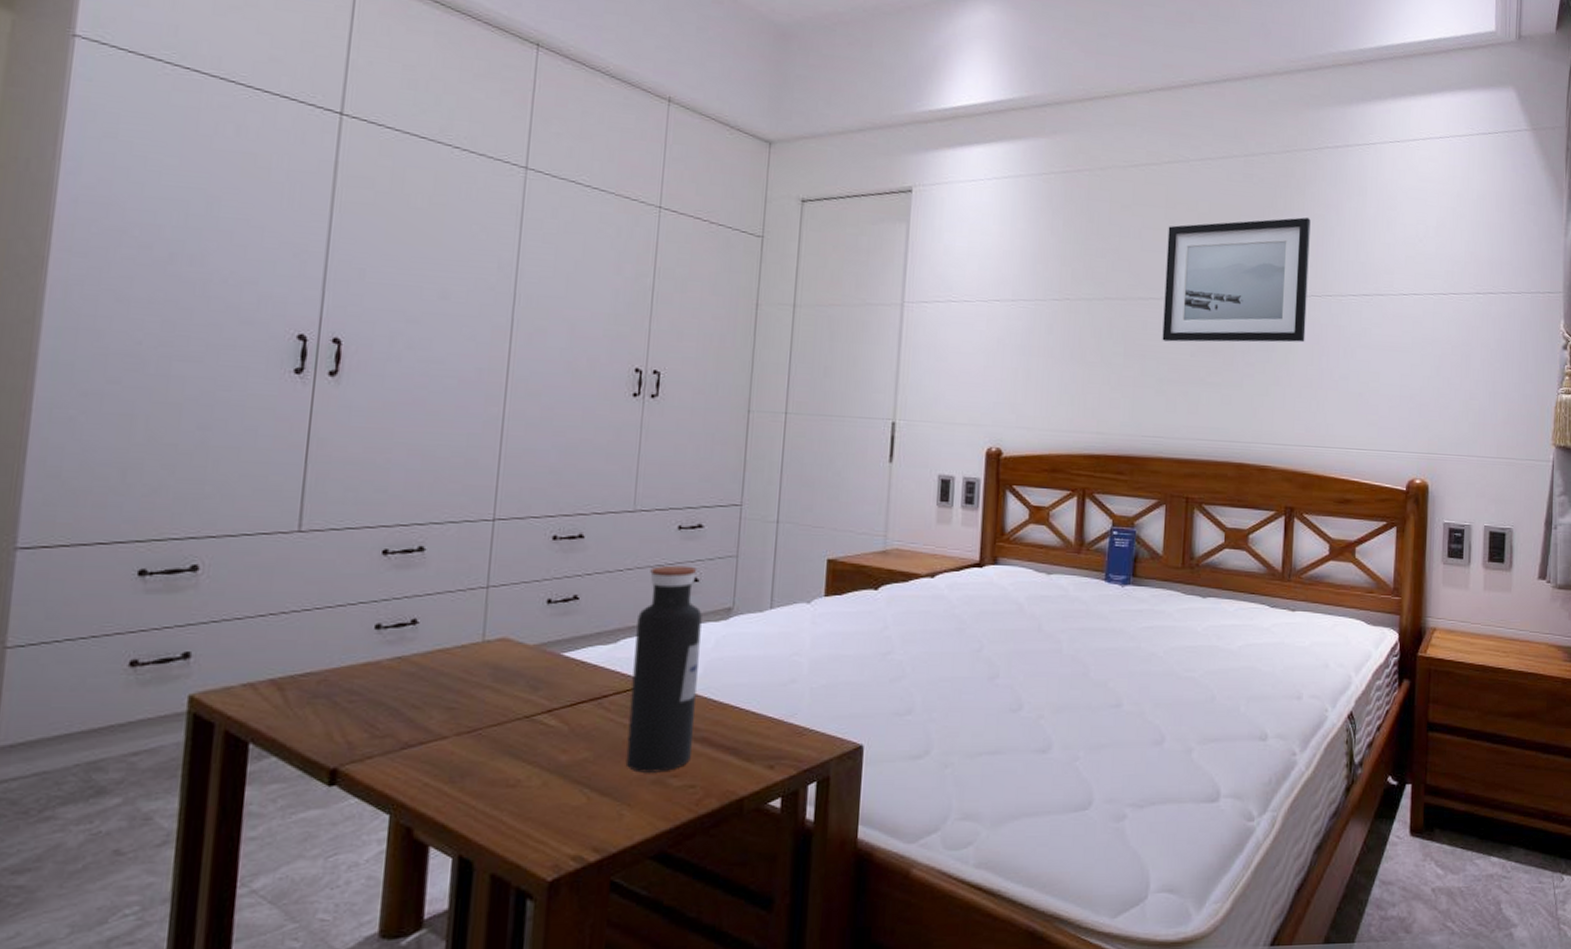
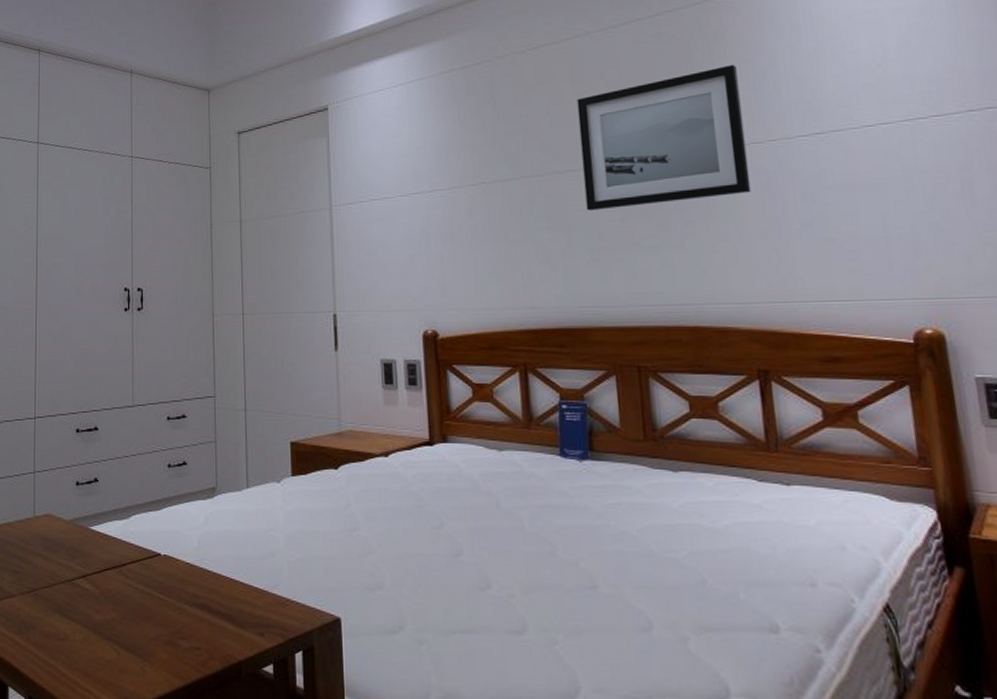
water bottle: present [625,565,702,773] -> none [143,451,194,634]

